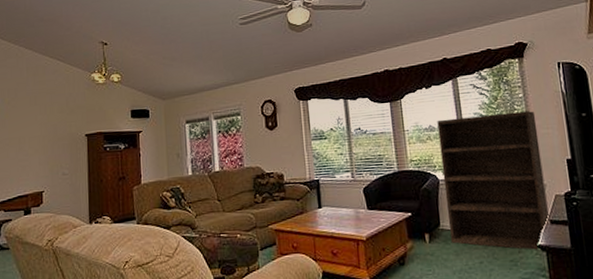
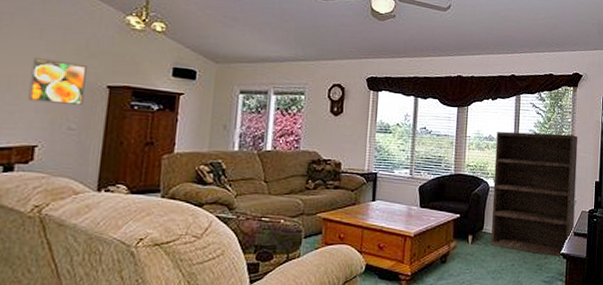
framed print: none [33,120,70,156] -> present [28,56,87,105]

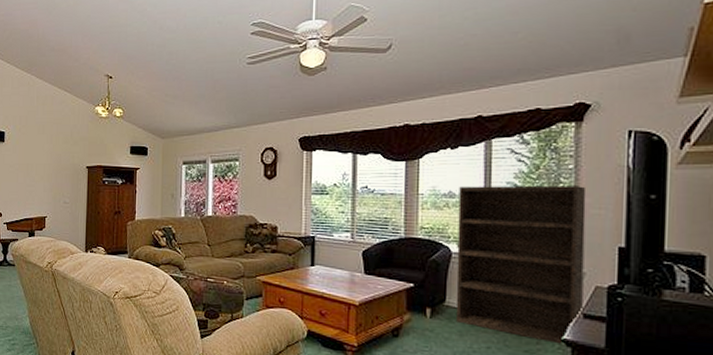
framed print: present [28,56,87,105] -> none [39,148,72,183]

